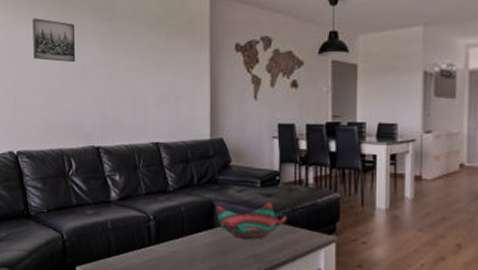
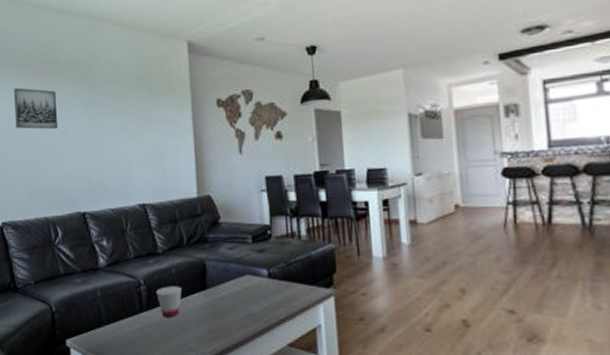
cup: none [165,223,190,252] -> present [156,286,183,317]
decorative bowl: present [216,202,287,240] -> none [208,258,282,300]

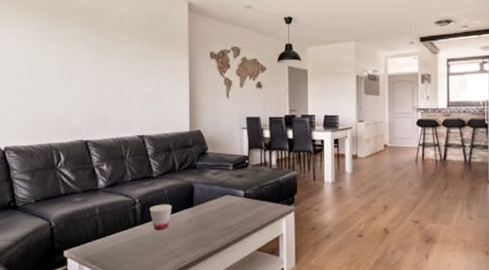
wall art: present [14,88,59,130] -> none [23,26,66,67]

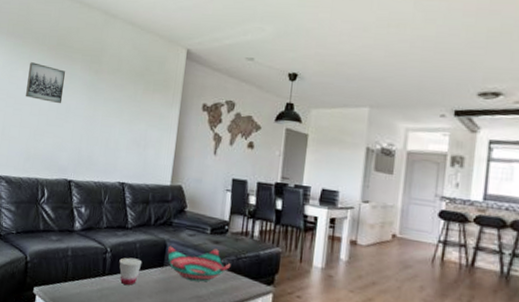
wall art: none [23,26,66,67] -> present [25,62,66,104]
decorative bowl: none [196,182,255,215] -> present [167,245,231,282]

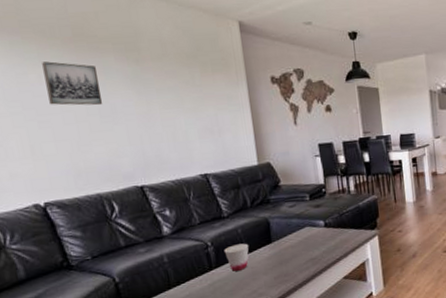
decorative bowl: present [167,245,231,282] -> none [272,212,336,248]

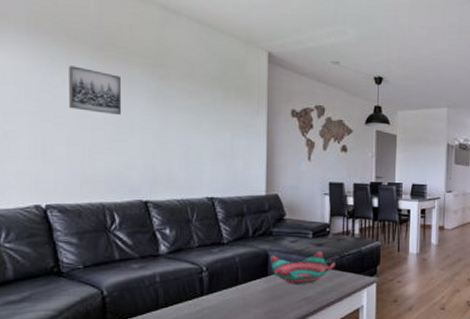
cup: present [224,243,249,271] -> none [218,273,244,300]
decorative bowl: none [272,212,336,248] -> present [271,251,335,285]

